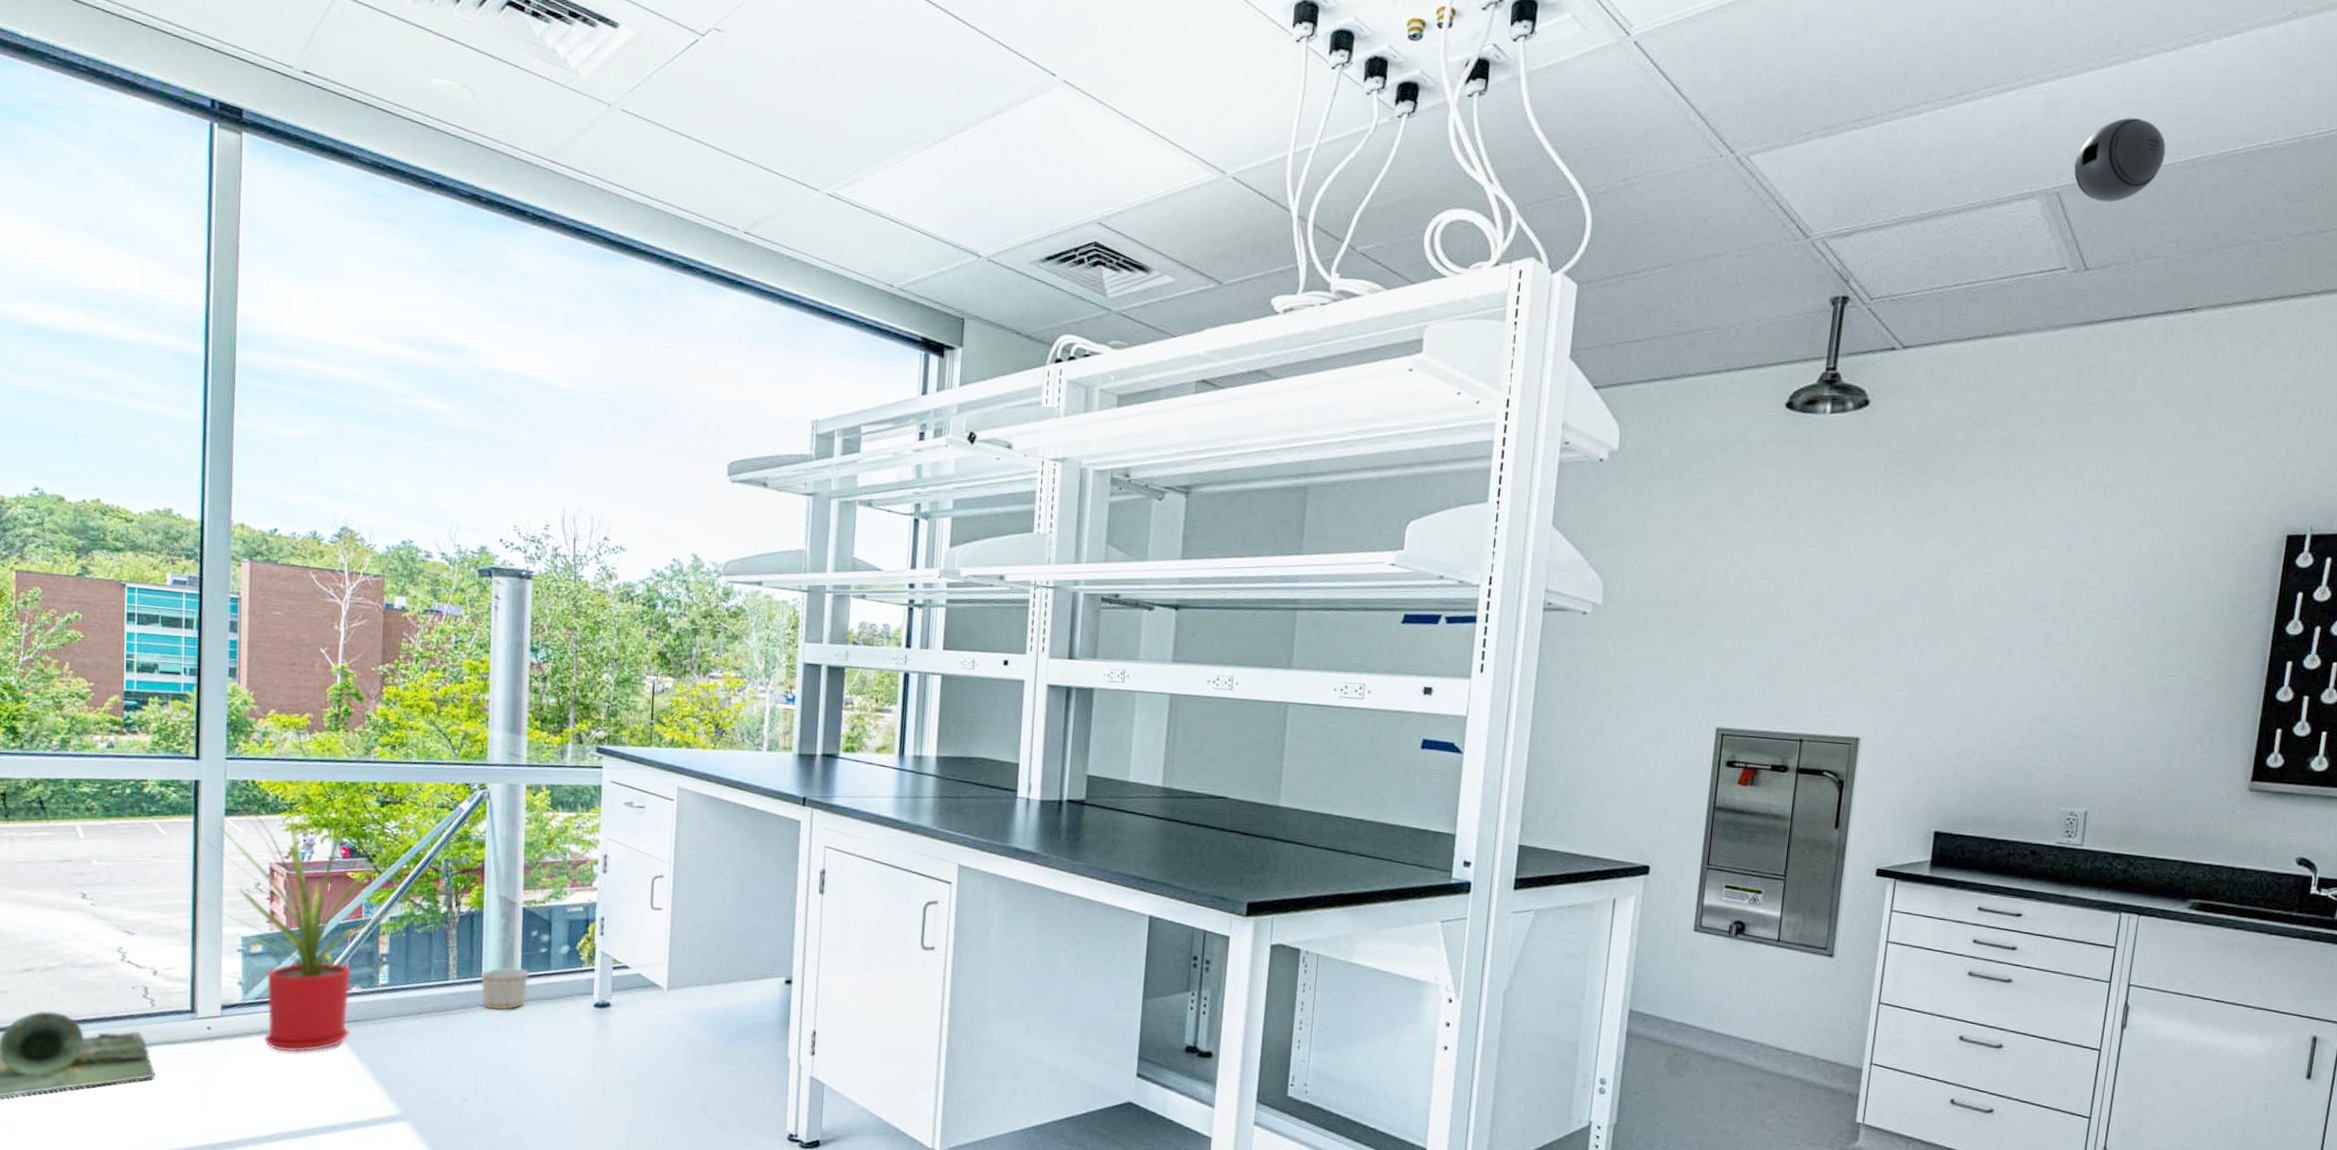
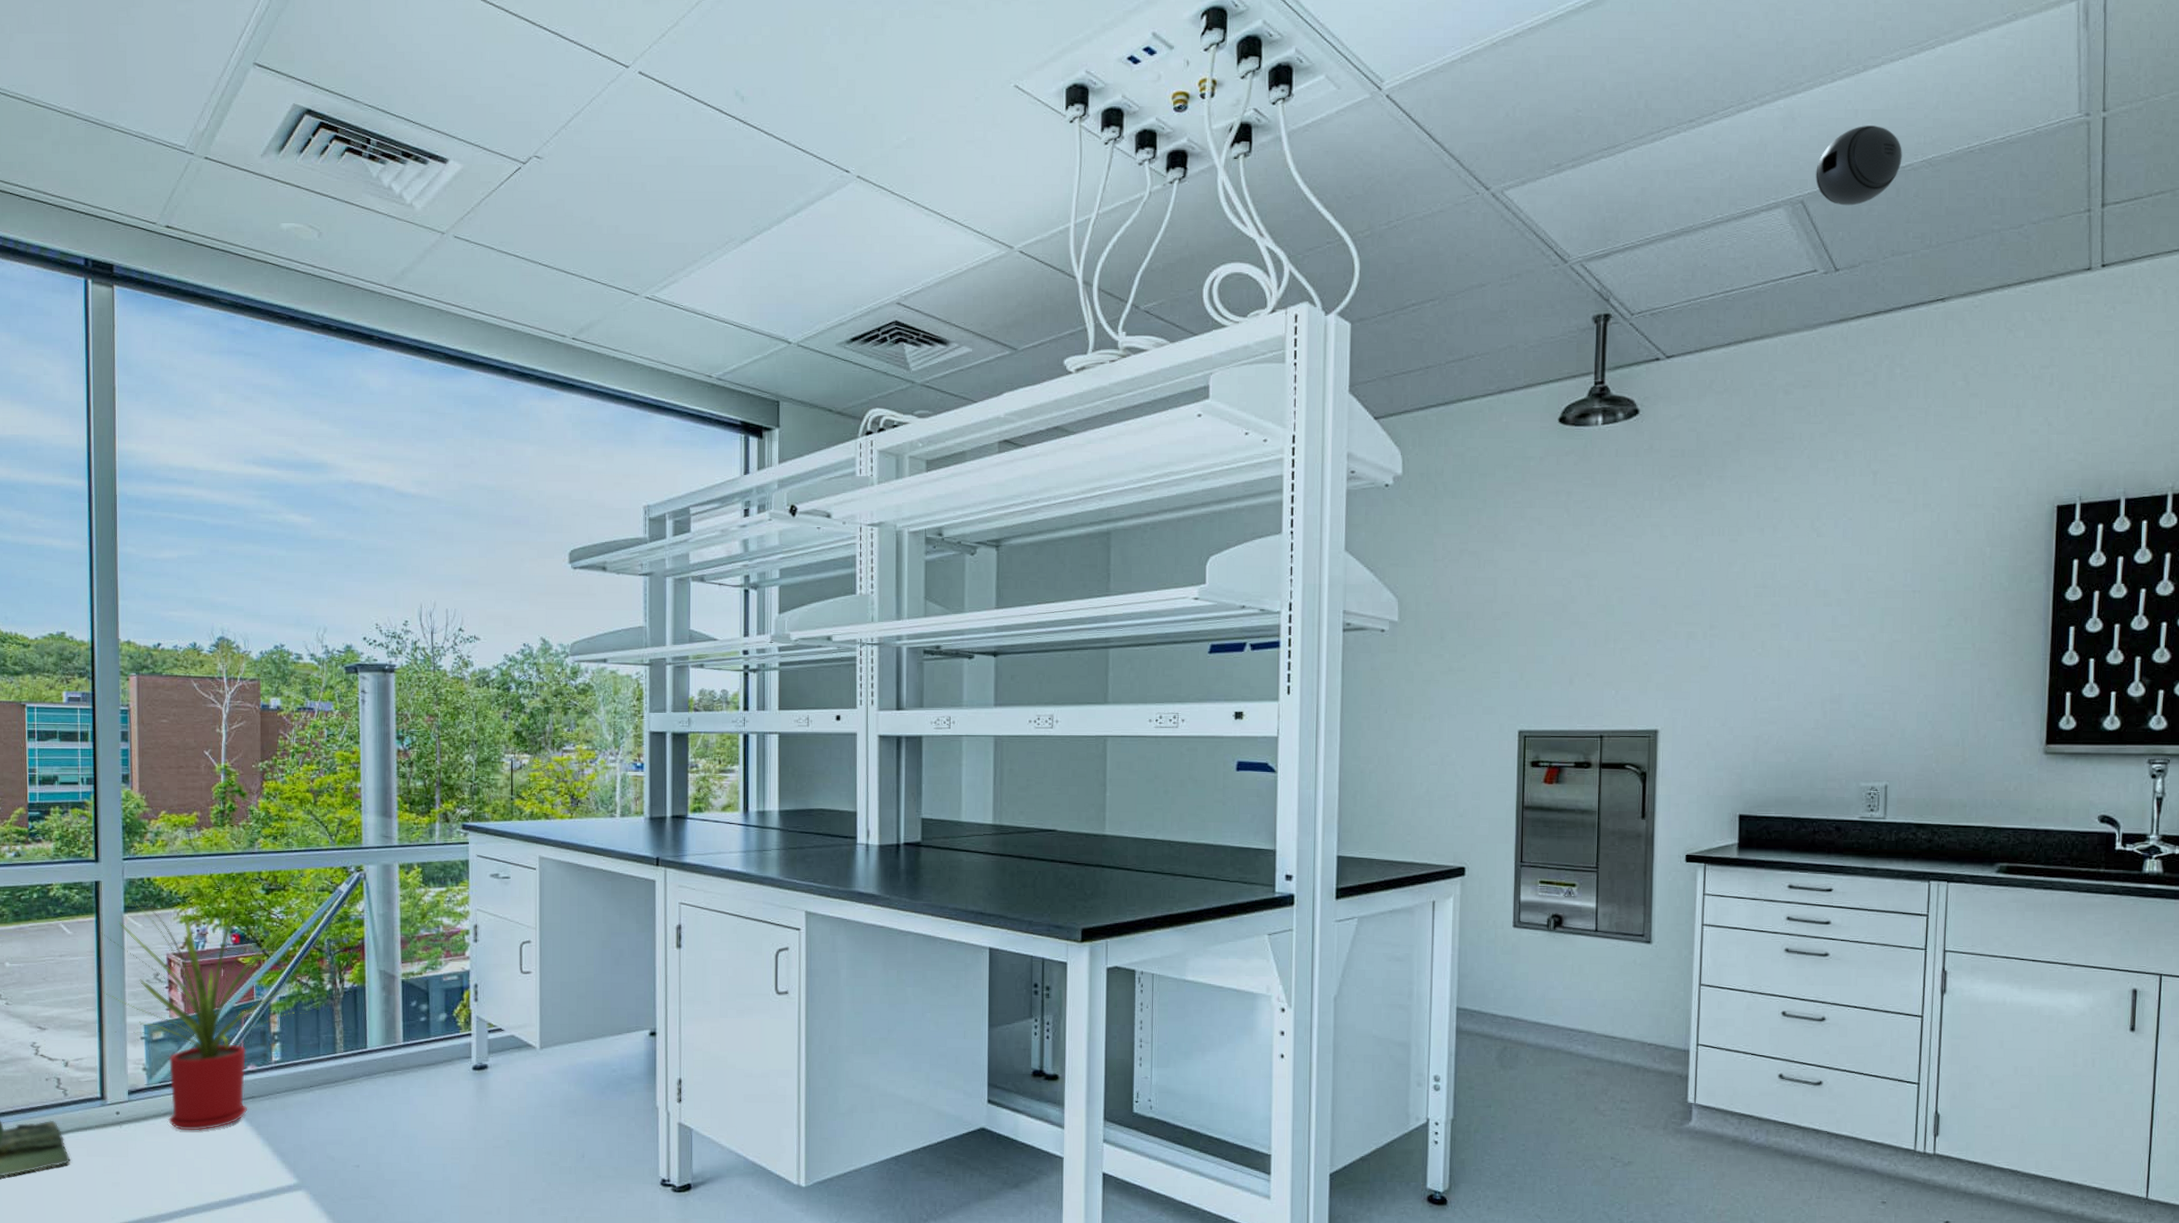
planter: present [481,967,529,1010] -> none [366,1037,411,1078]

